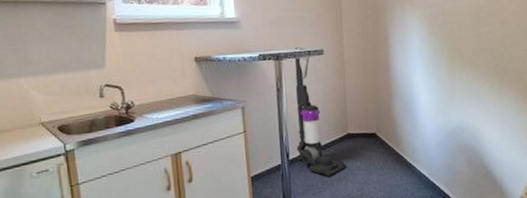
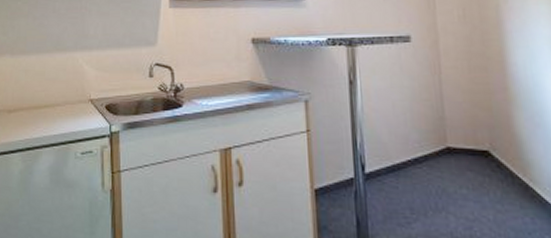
vacuum cleaner: present [294,47,347,176] -> none [371,32,446,203]

